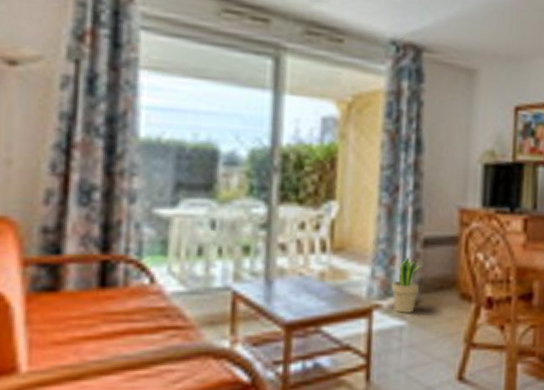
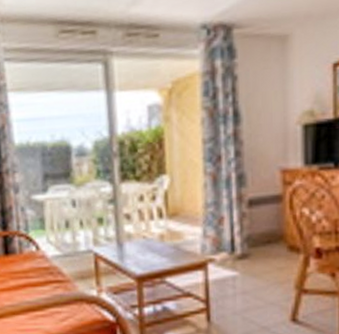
potted plant: present [392,257,422,313] -> none [223,217,249,265]

